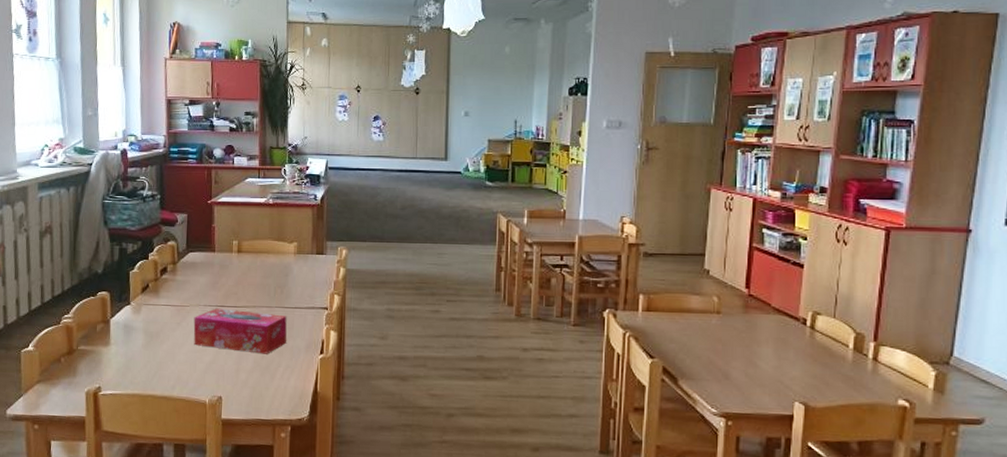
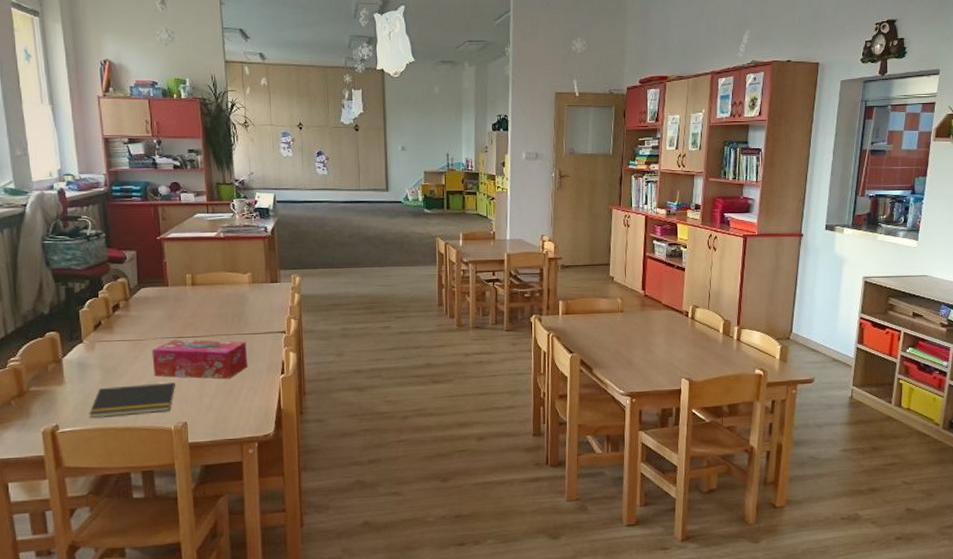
notepad: none [130,352,213,384] -> present [89,382,175,419]

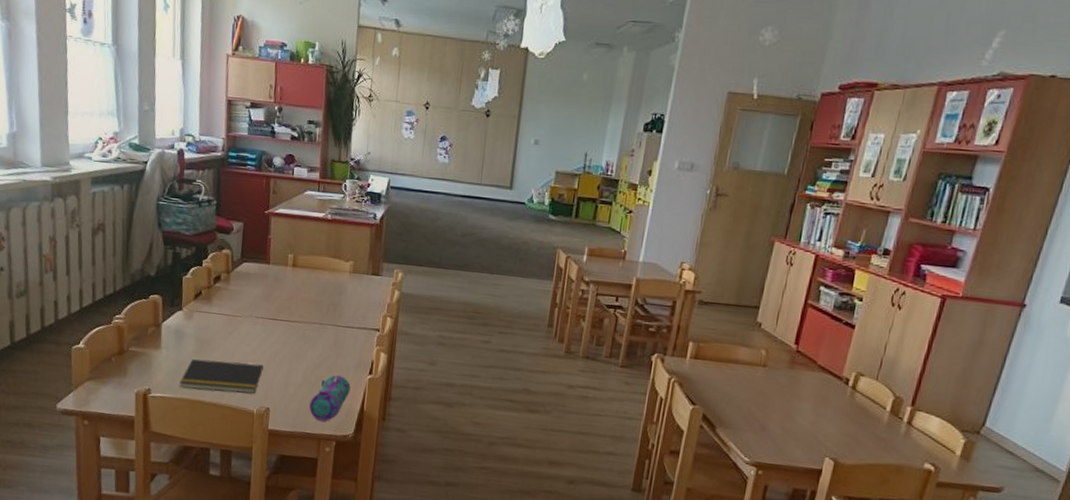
tissue box: present [152,339,247,379] -> none [244,320,339,371]
pencil case: none [227,379,265,427] -> present [309,374,351,422]

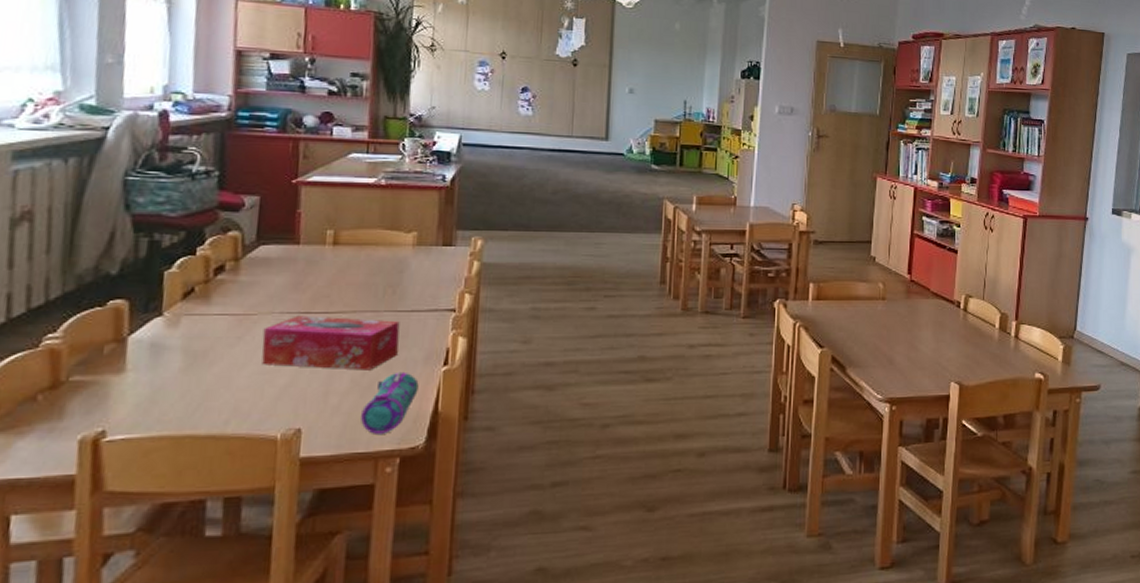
notepad: present [179,359,263,393] -> none [155,373,291,422]
tissue box: none [244,320,339,371] -> present [262,315,400,371]

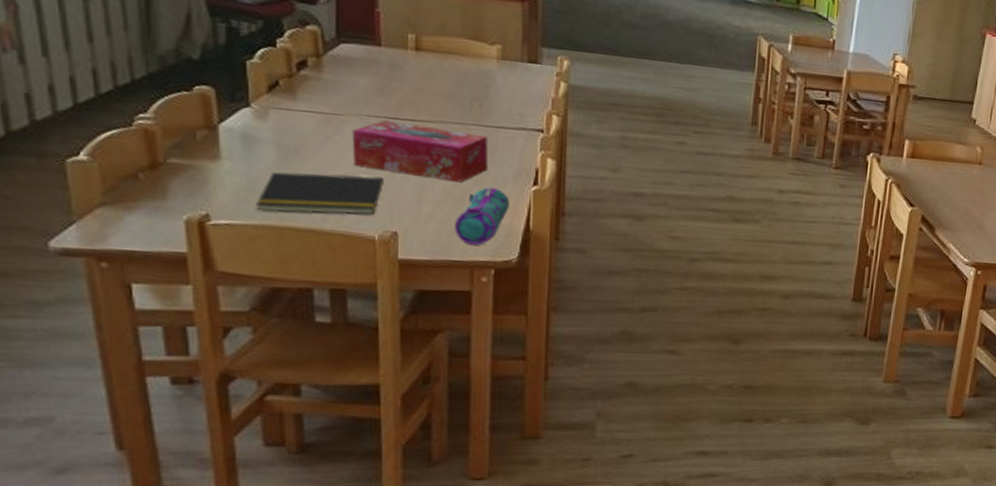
notepad: none [155,373,291,422] -> present [256,172,383,215]

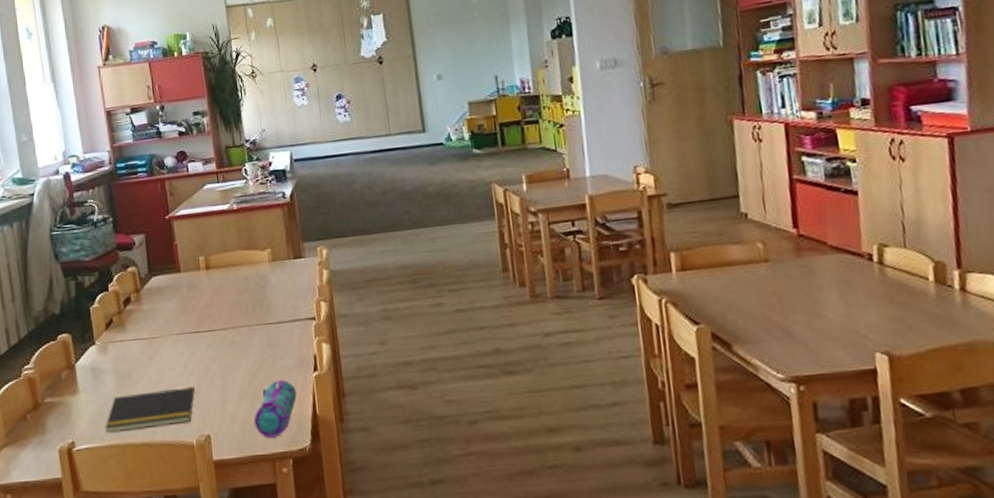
tissue box: present [352,120,488,183] -> none [167,332,274,381]

